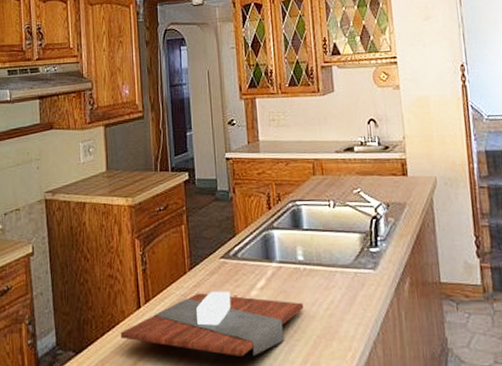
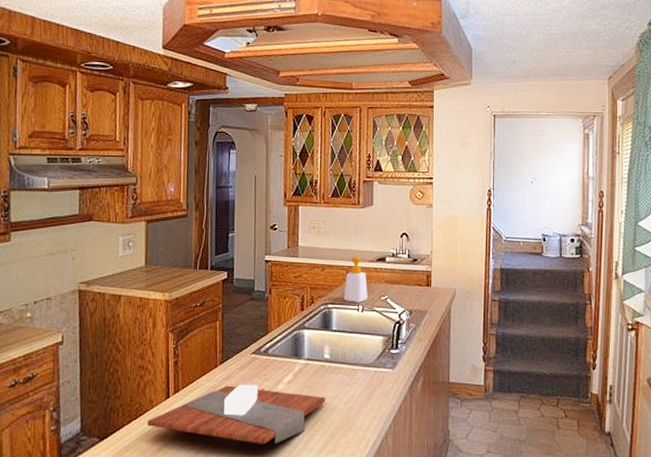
soap bottle: none [312,147,340,198] -> present [343,256,373,303]

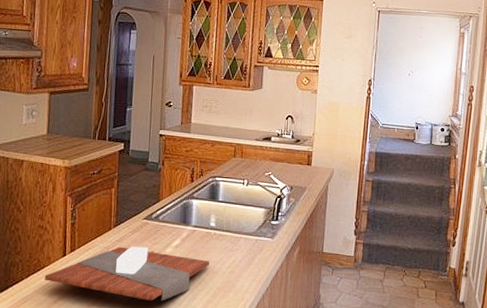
soap bottle: present [343,256,373,303] -> none [230,134,259,177]

